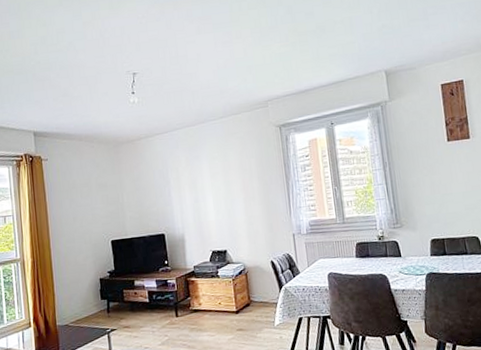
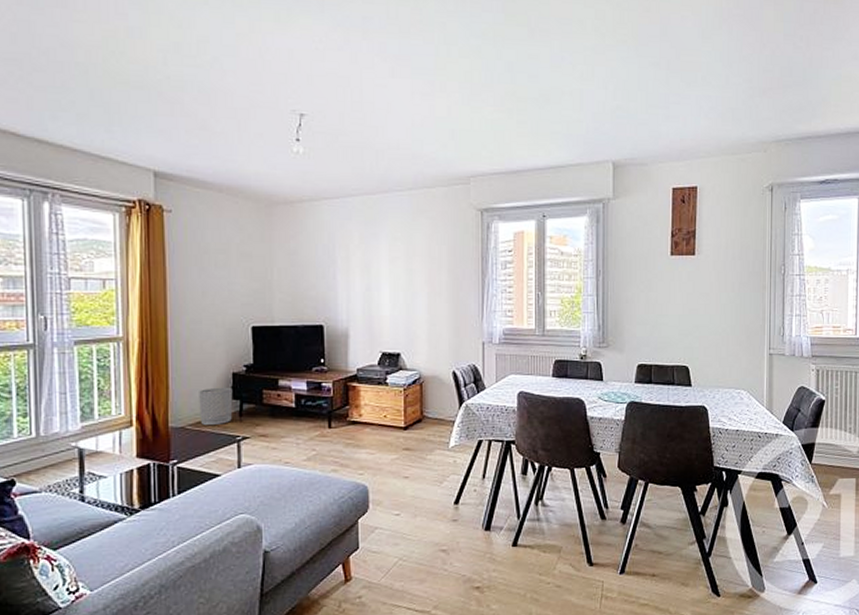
waste bin: none [76,290,102,322] -> present [199,387,233,425]

